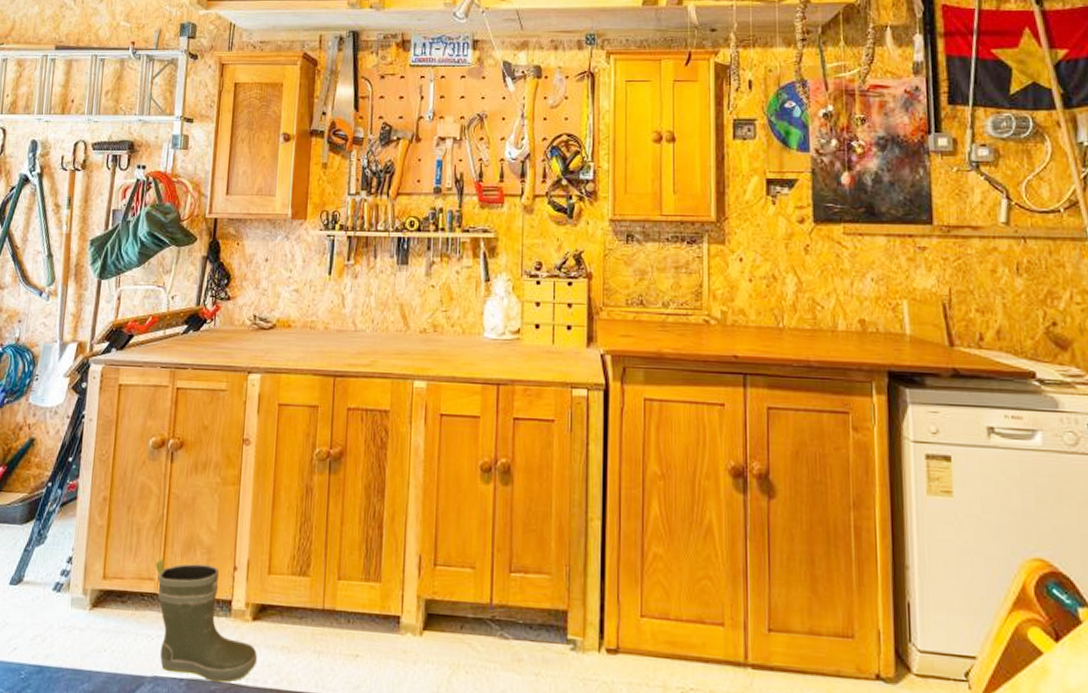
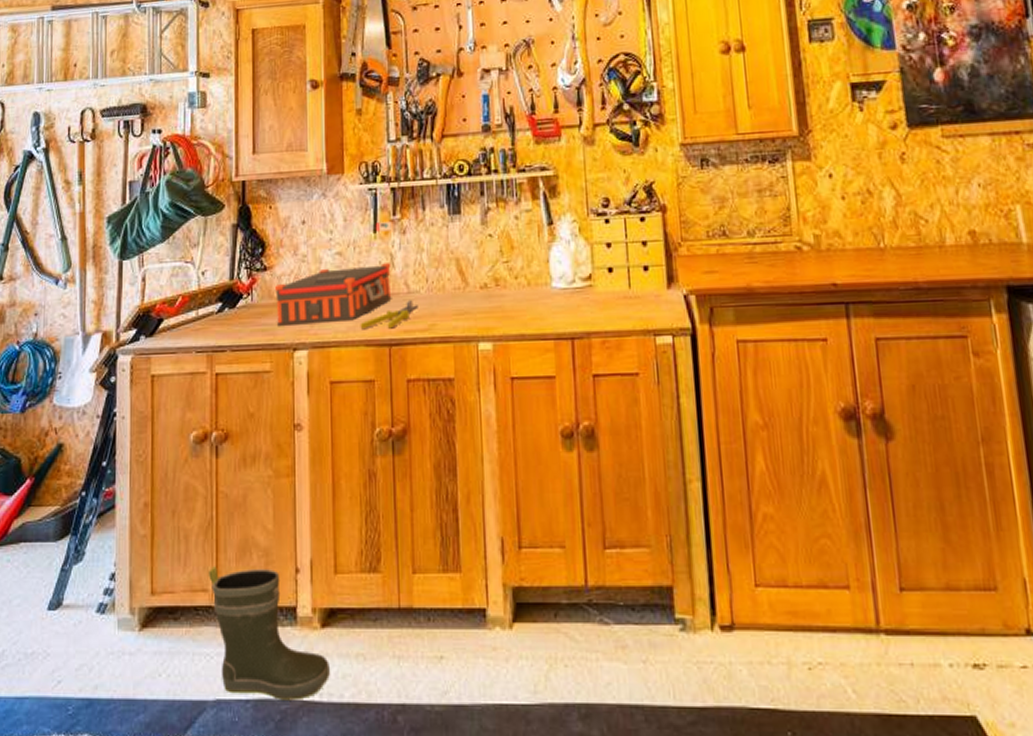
toolbox: none [235,266,345,352] -> present [274,222,392,327]
pliers: none [309,338,363,362] -> present [360,300,418,330]

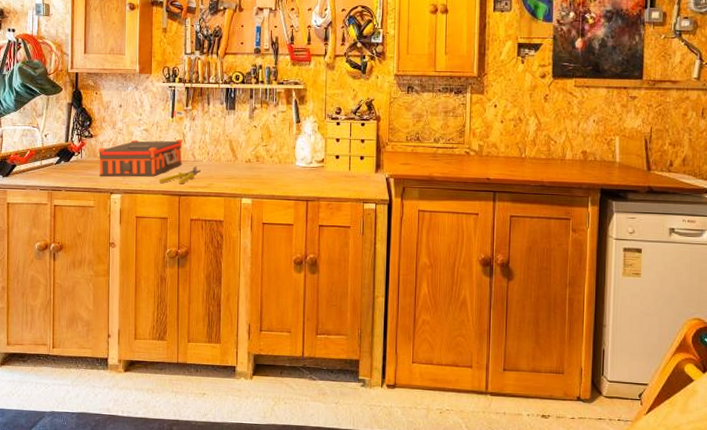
boot: present [209,566,330,700] -> none [47,330,129,414]

